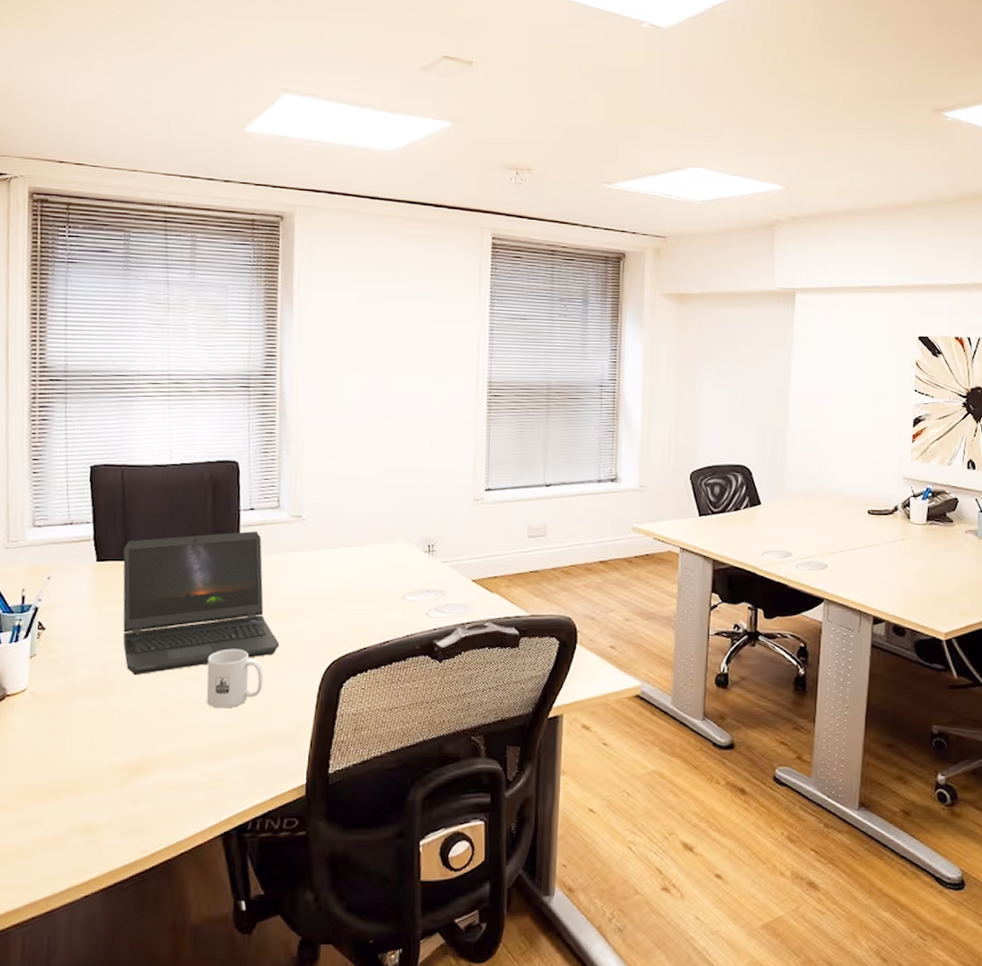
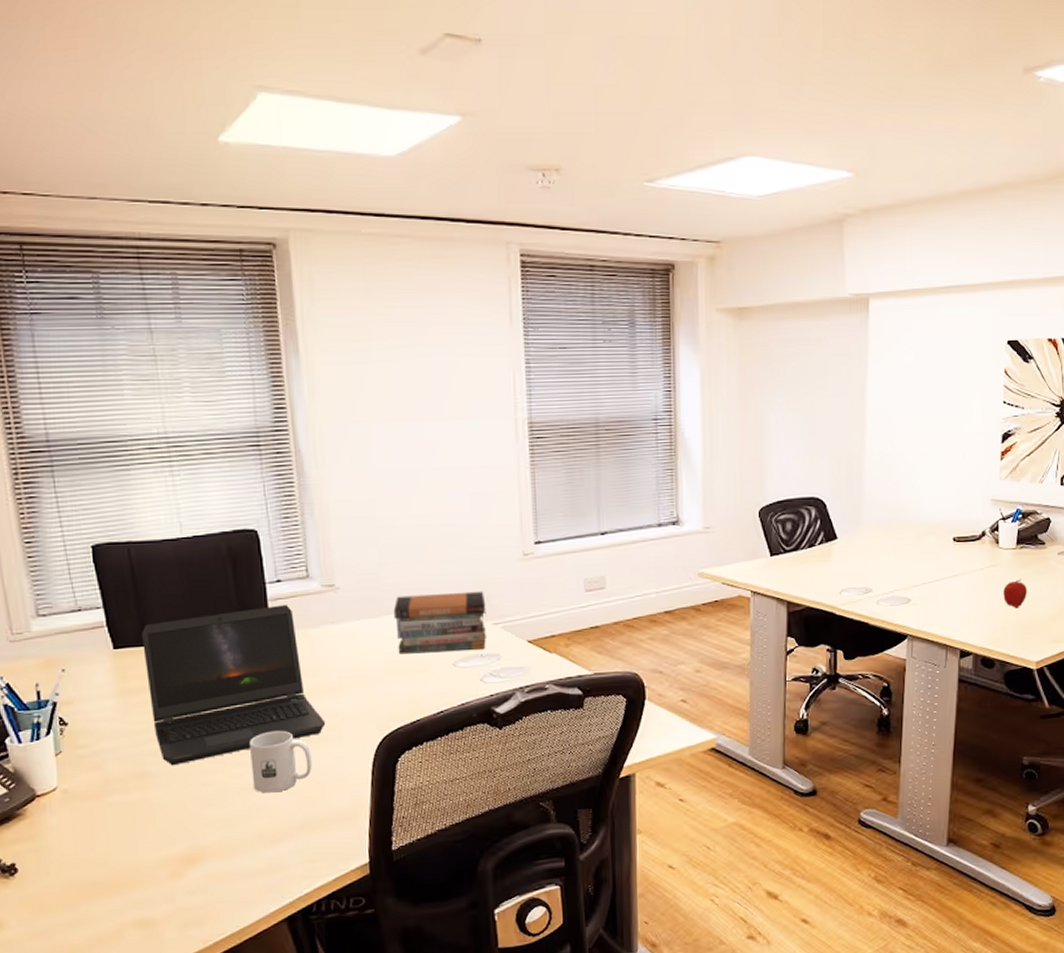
book stack: none [352,530,437,586] -> present [393,591,486,654]
fruit: none [914,553,937,580] -> present [1003,579,1028,607]

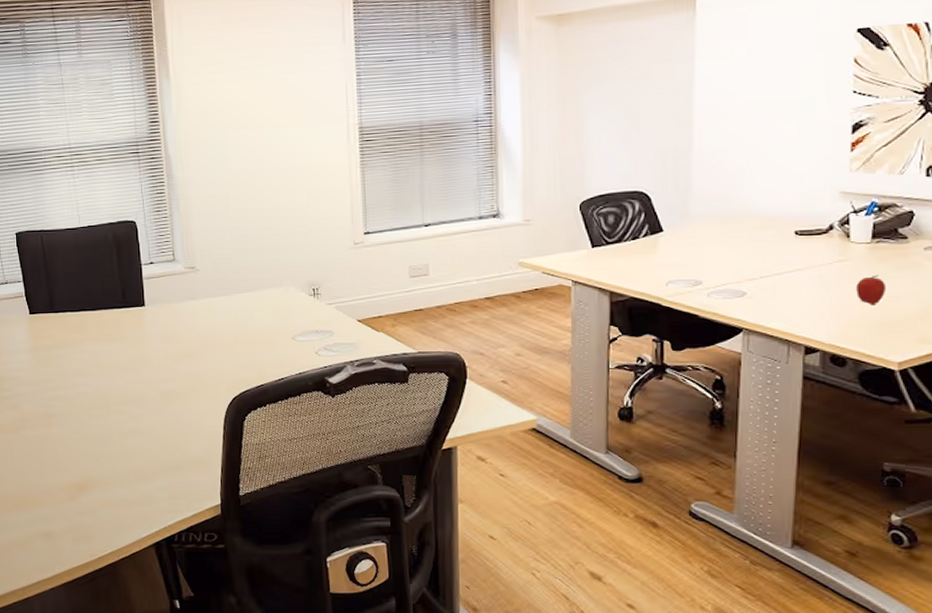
laptop computer: present [142,605,326,766] -> none [50,283,187,410]
mug: present [248,730,312,793] -> none [127,386,176,438]
book stack: present [393,591,486,654] -> none [242,275,321,328]

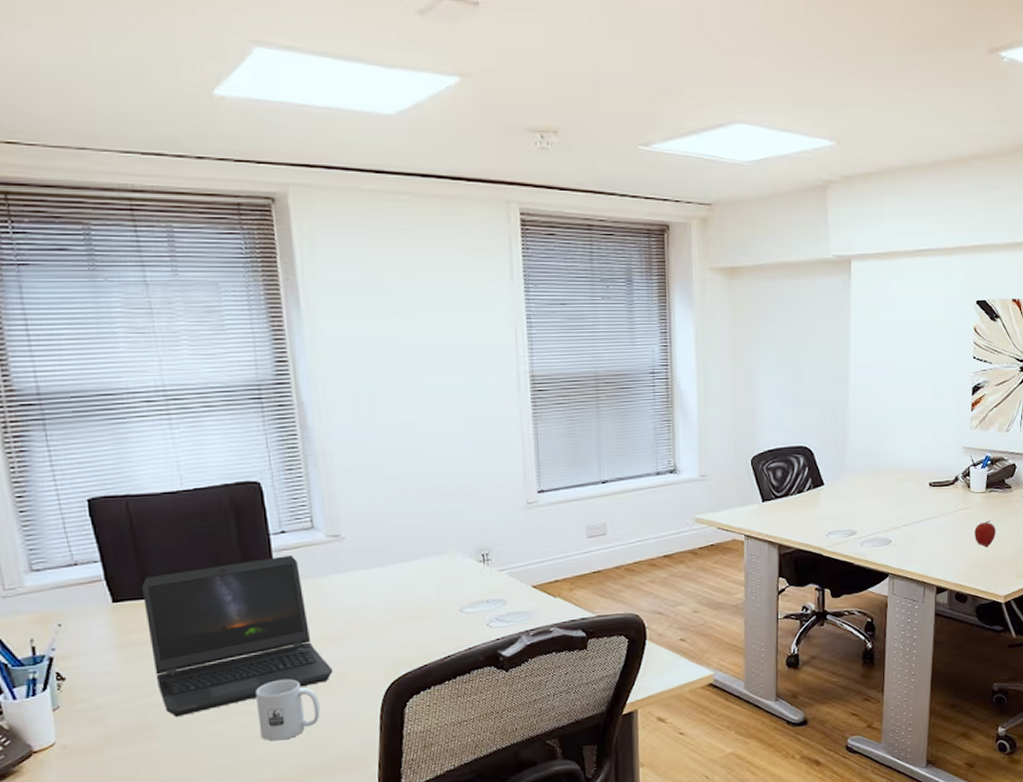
laptop computer: none [50,283,187,410] -> present [142,556,333,718]
mug: none [127,386,176,438] -> present [254,678,320,741]

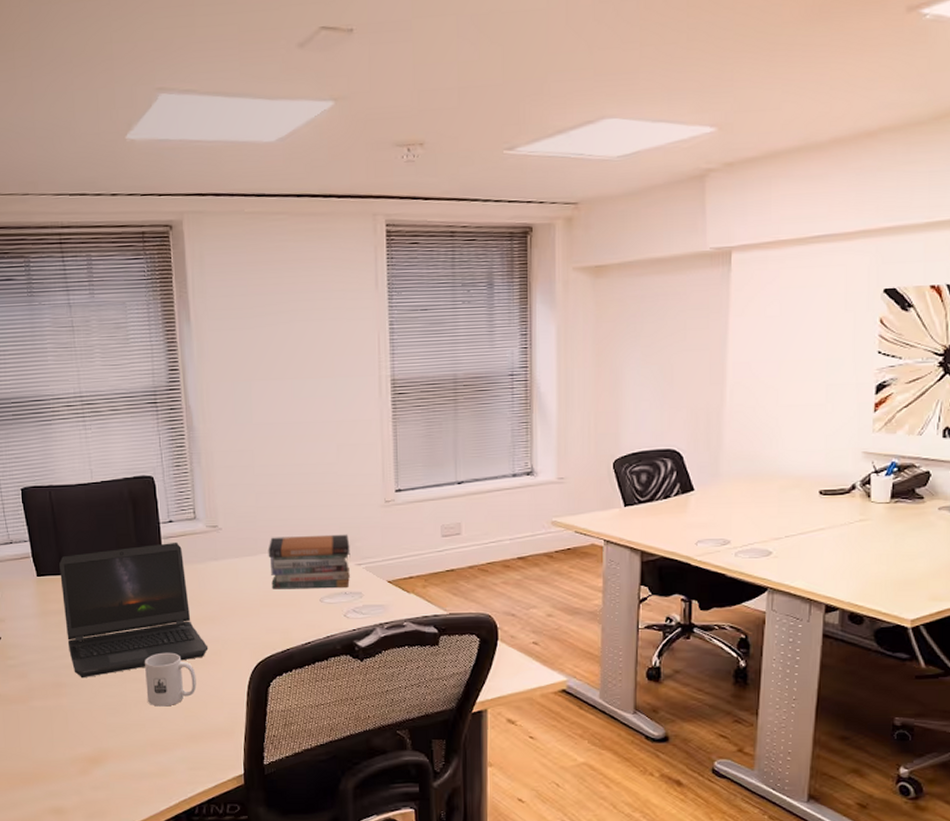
book stack: none [399,539,492,602] -> present [268,534,350,589]
fruit: present [975,520,996,546] -> none [875,534,903,563]

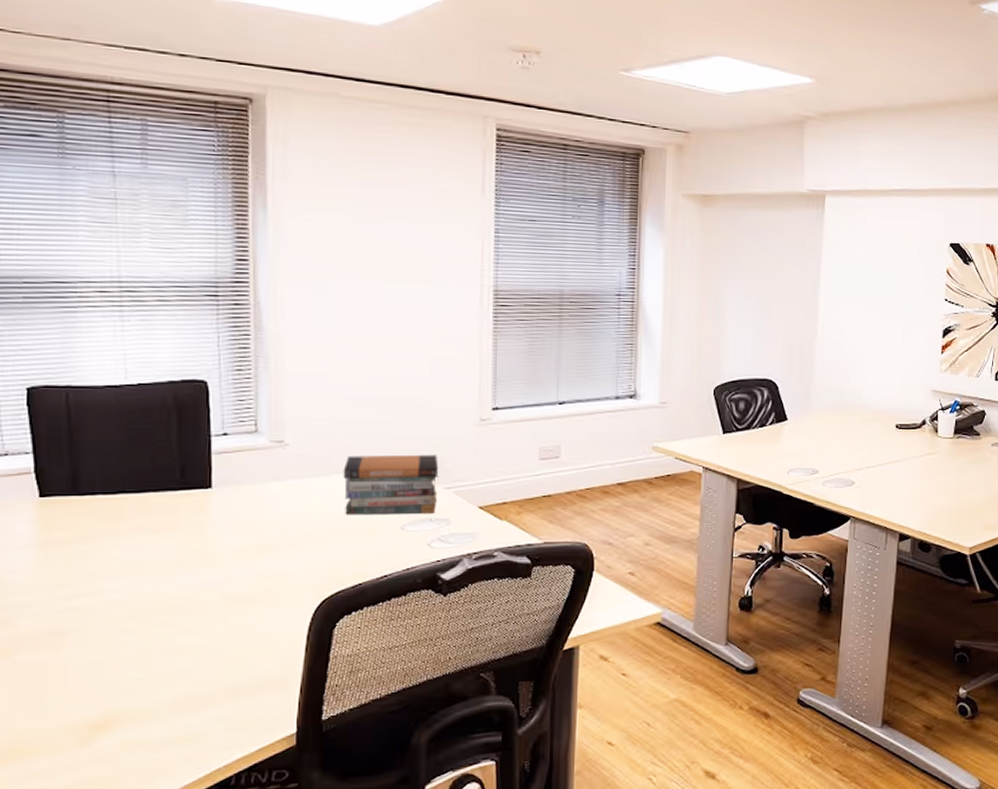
laptop computer: present [59,543,209,678] -> none [72,459,262,624]
mug: present [144,652,197,707] -> none [177,589,244,656]

